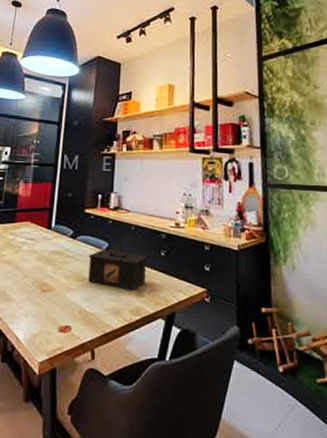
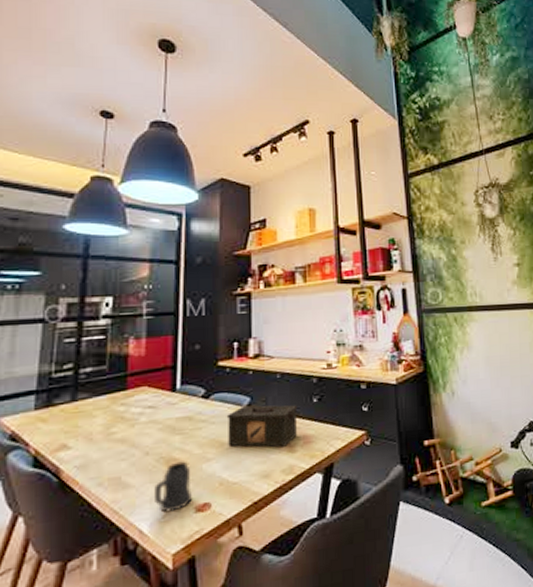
mug: none [29,287,58,327] -> present [154,461,192,512]

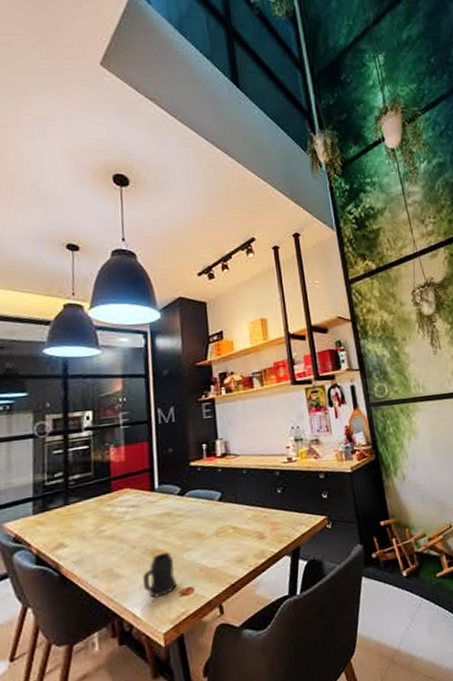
ammunition box: present [226,405,298,447] -> none [201,496,265,537]

